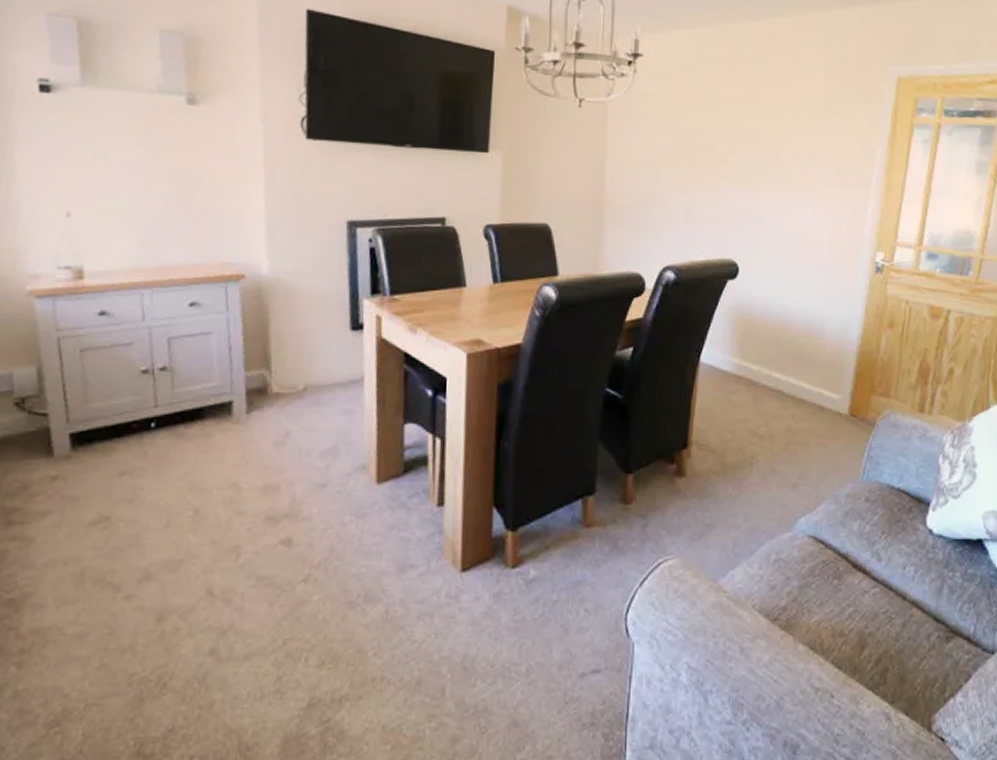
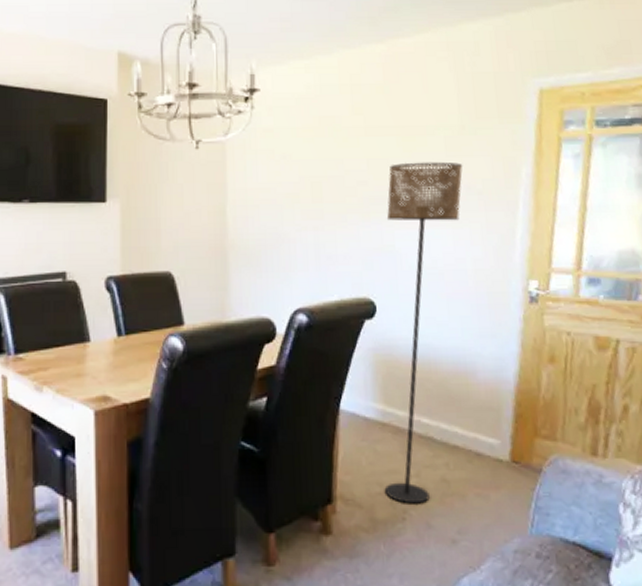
floor lamp: none [735,135,826,451] -> present [384,161,463,504]

